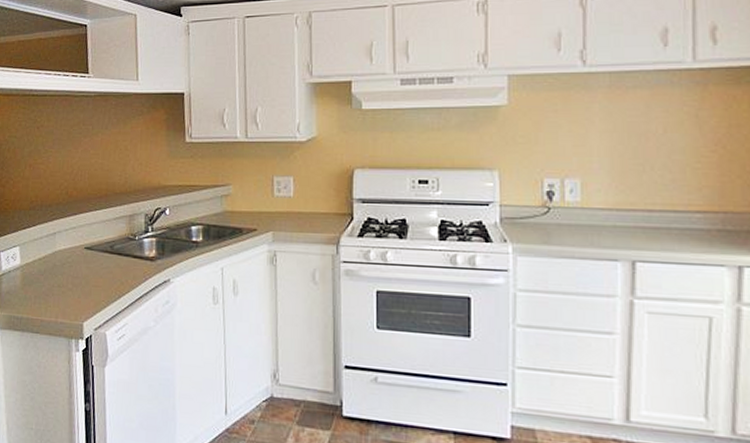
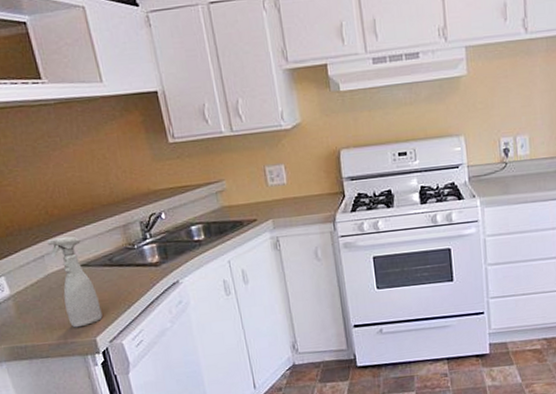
spray bottle: none [60,217,94,309] -> present [46,236,103,328]

